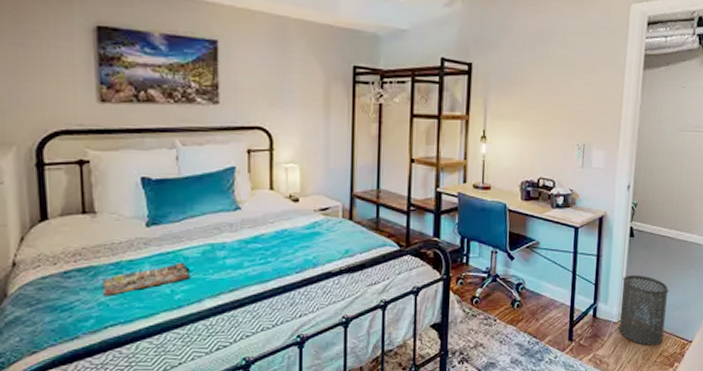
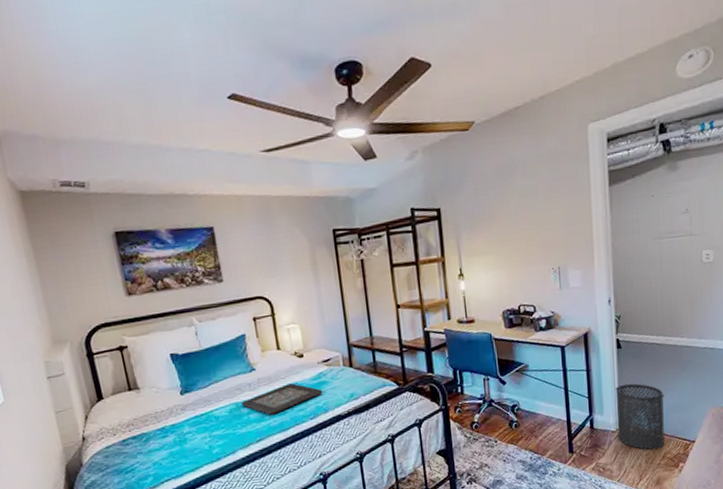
magazine: present [101,262,190,296] -> none [152,421,223,457]
decorative tray: none [218,230,315,262] -> present [241,383,323,415]

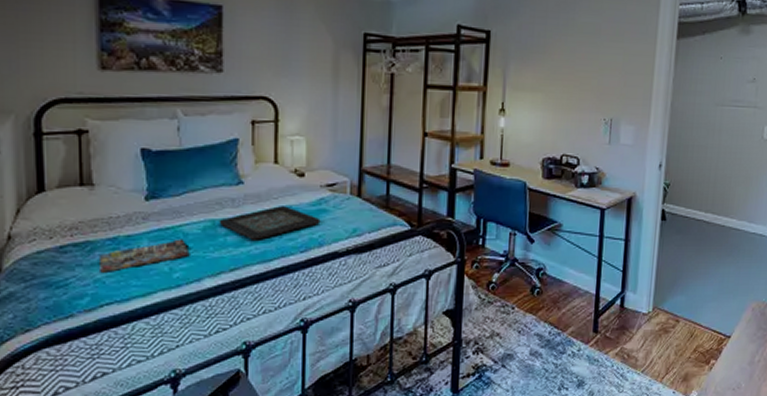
magazine: none [152,421,223,457] -> present [98,239,190,273]
trash can: present [615,383,665,450] -> none [648,261,705,341]

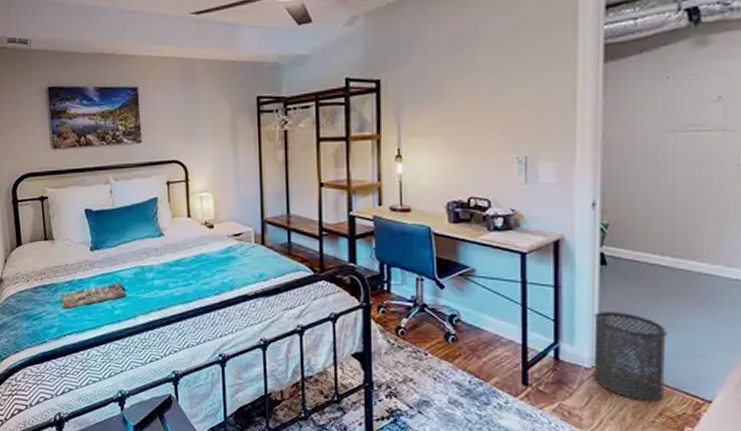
decorative tray: present [219,206,321,240] -> none [146,254,230,284]
trash can: none [648,261,705,341] -> present [593,310,667,402]

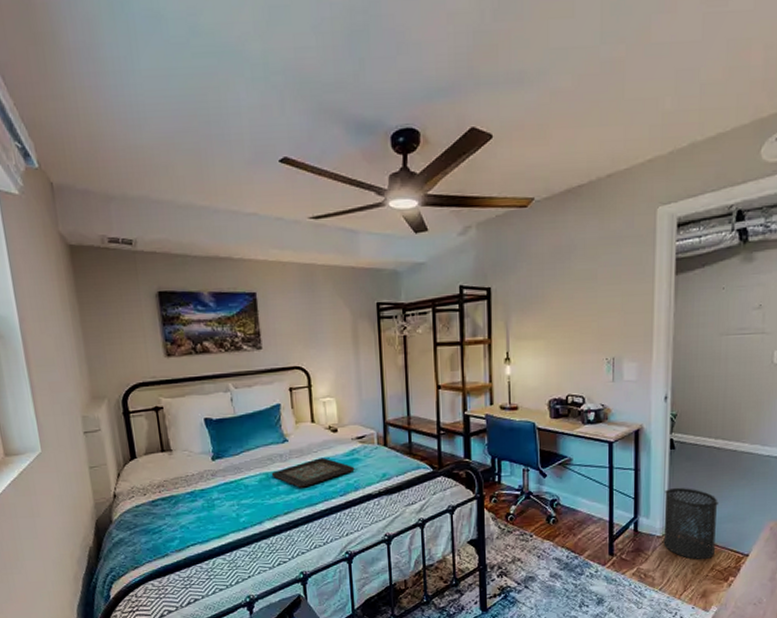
magazine: present [60,282,126,309] -> none [181,490,251,520]
decorative tray: none [146,254,230,284] -> present [271,458,355,488]

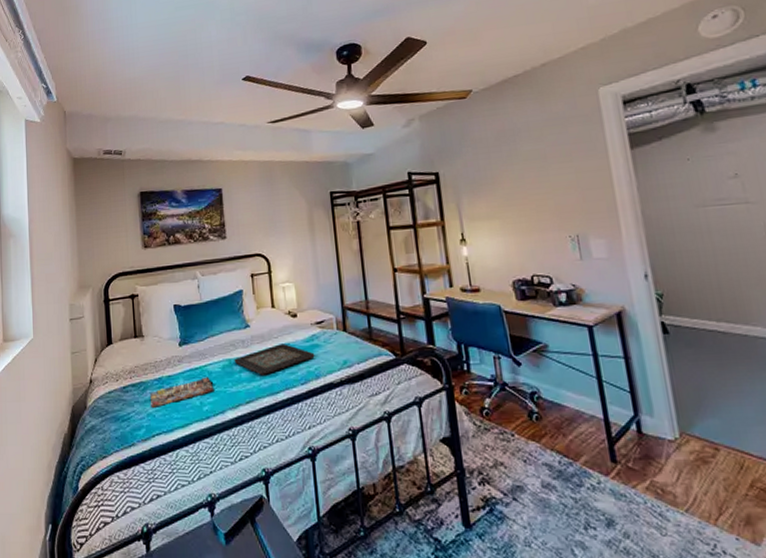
magazine: none [181,490,251,520] -> present [149,376,215,408]
trash can: present [663,487,718,560] -> none [667,379,750,474]

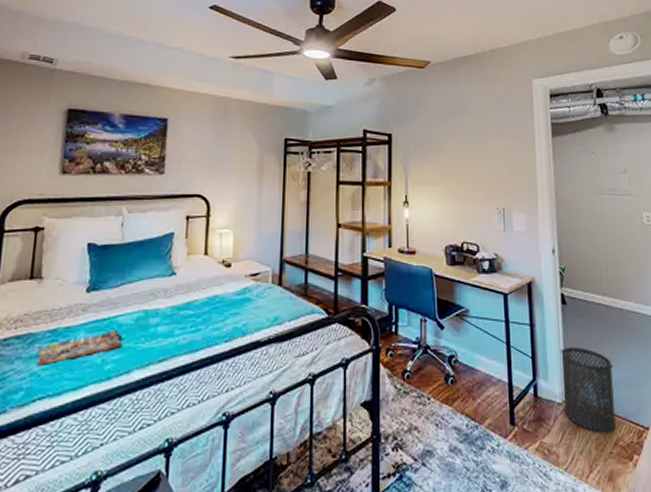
decorative tray: present [234,344,315,375] -> none [151,296,245,330]
trash can: none [667,379,750,474] -> present [561,346,616,433]

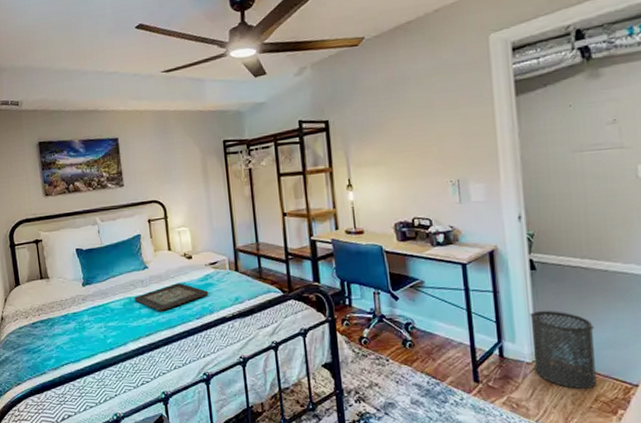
magazine: present [37,330,122,365] -> none [57,313,117,341]
decorative tray: none [151,296,245,330] -> present [134,283,209,311]

